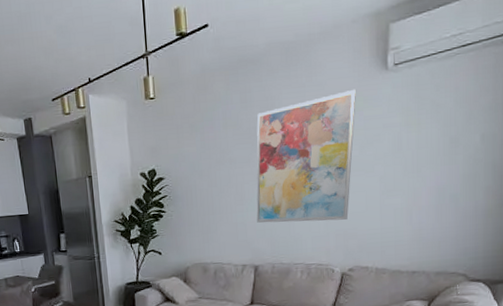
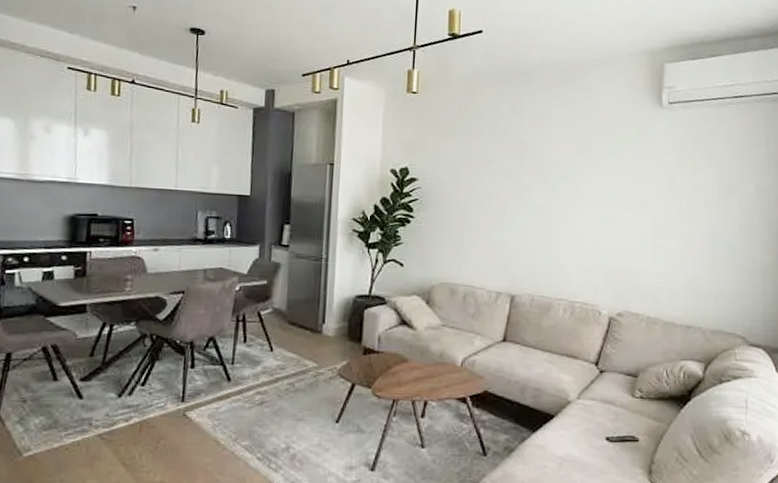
wall art: present [256,89,356,223] -> none [517,119,630,257]

